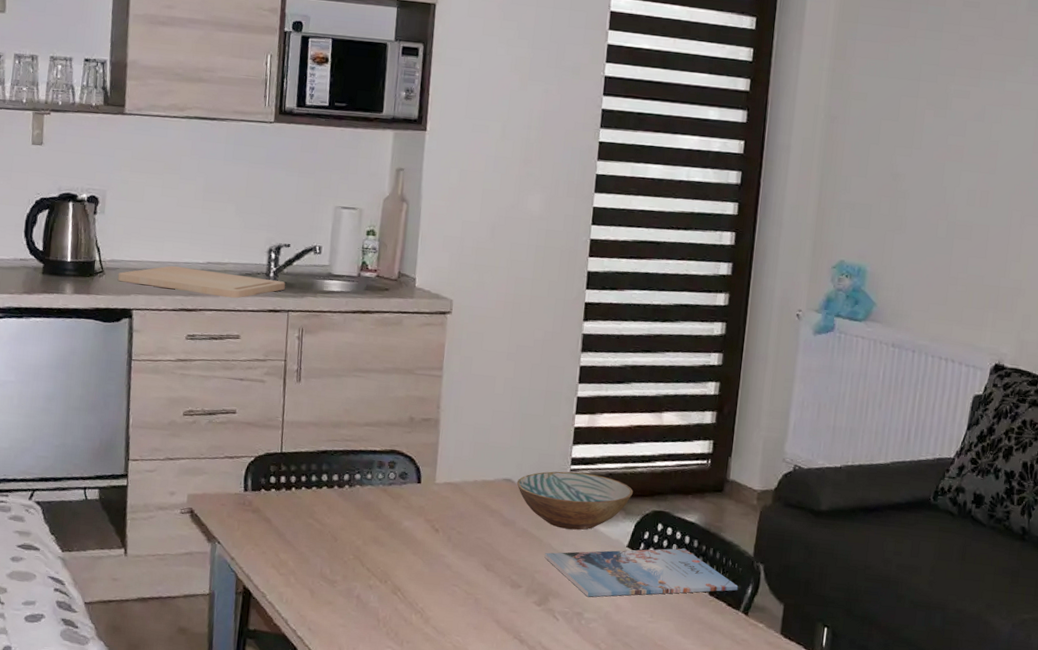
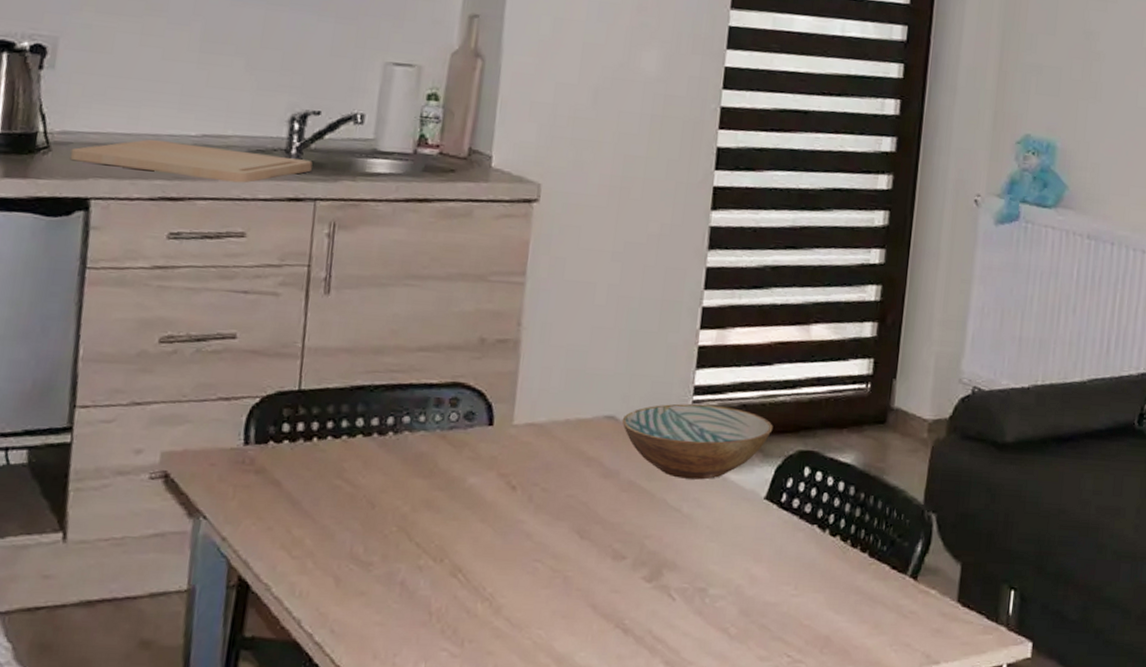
magazine: present [544,548,739,597] -> none [657,497,906,567]

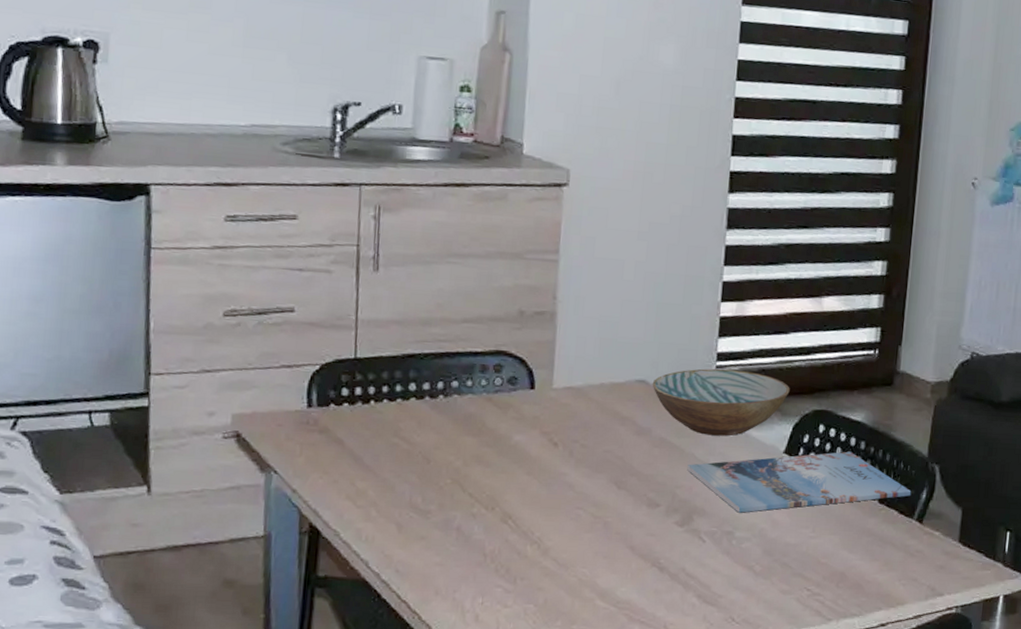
cutting board: present [69,139,313,184] -> none [128,129,356,170]
magazine: none [657,497,906,567] -> present [687,451,912,513]

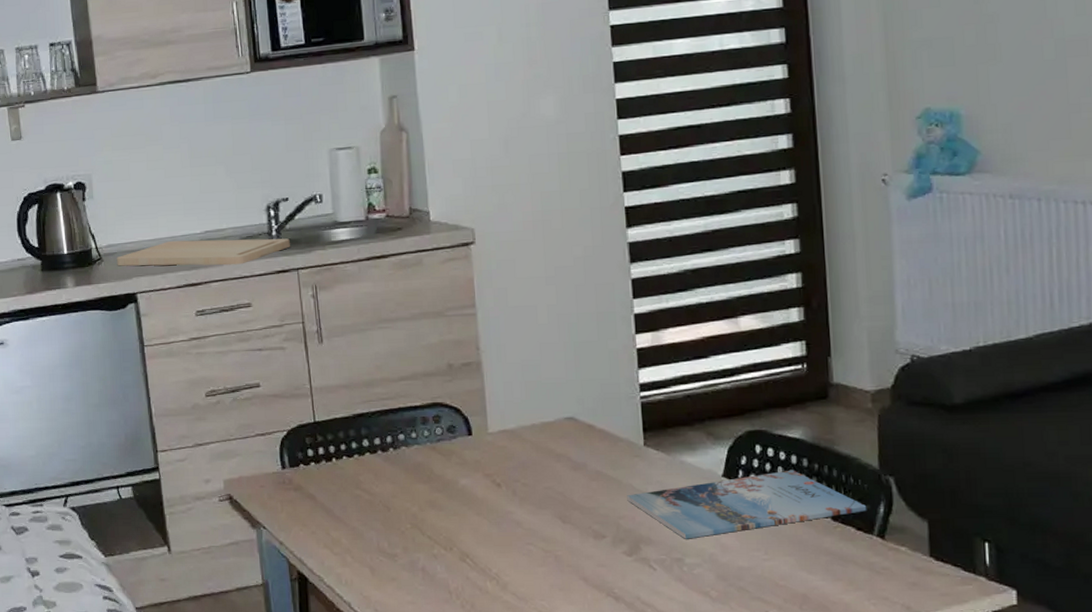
cutting board: none [128,129,356,170] -> present [116,238,290,266]
bowl: present [652,368,790,436] -> none [580,398,719,465]

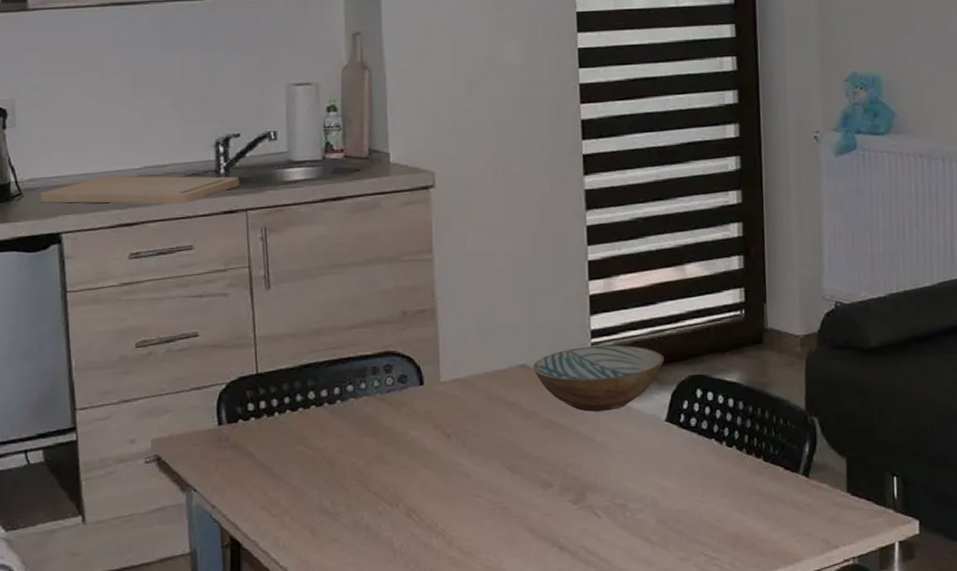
bowl: none [580,398,719,465] -> present [533,345,664,412]
magazine: present [627,470,867,539] -> none [575,413,794,485]

